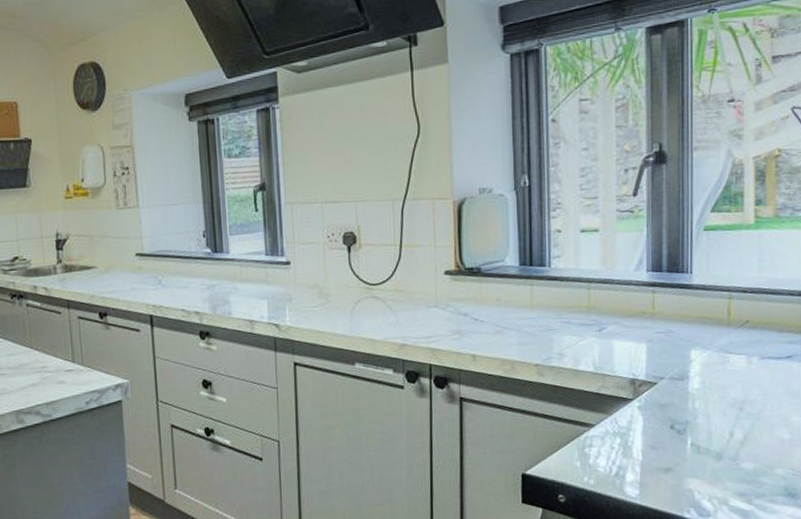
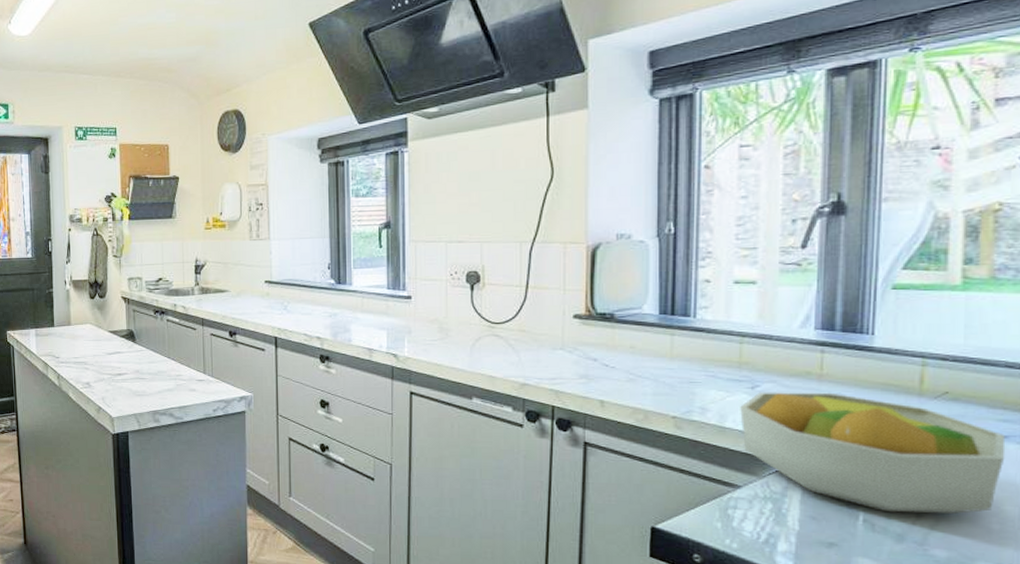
fruit bowl: none [591,329,791,435] -> present [740,392,1006,515]

